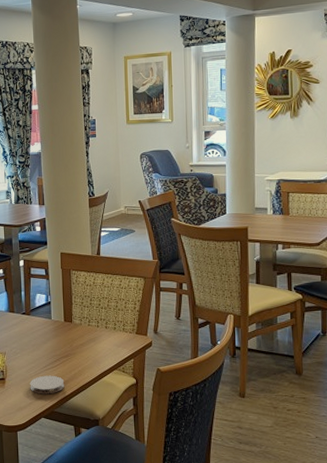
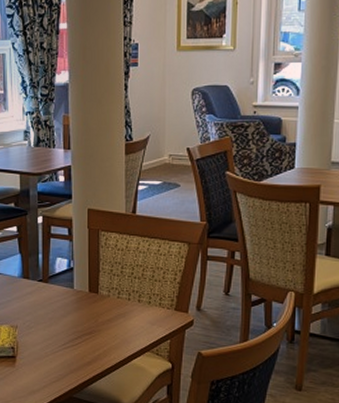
coaster: present [30,375,65,394] -> none [45,354,86,377]

